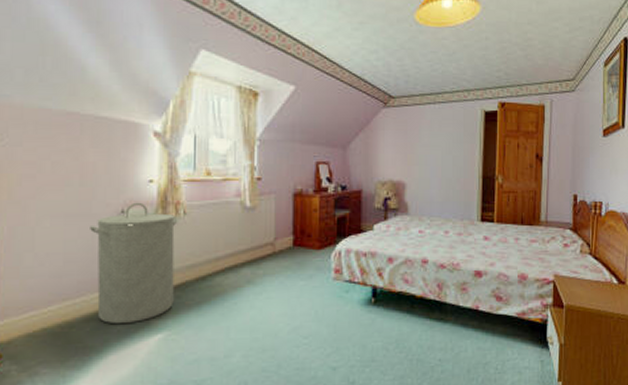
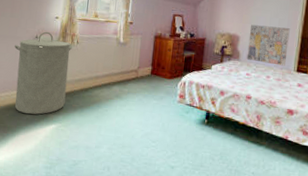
wall art: none [417,166,467,216] -> present [246,24,290,66]

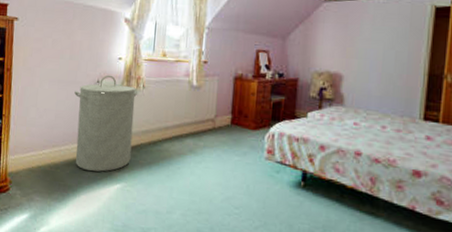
wall art: present [246,24,290,66] -> none [353,59,412,113]

